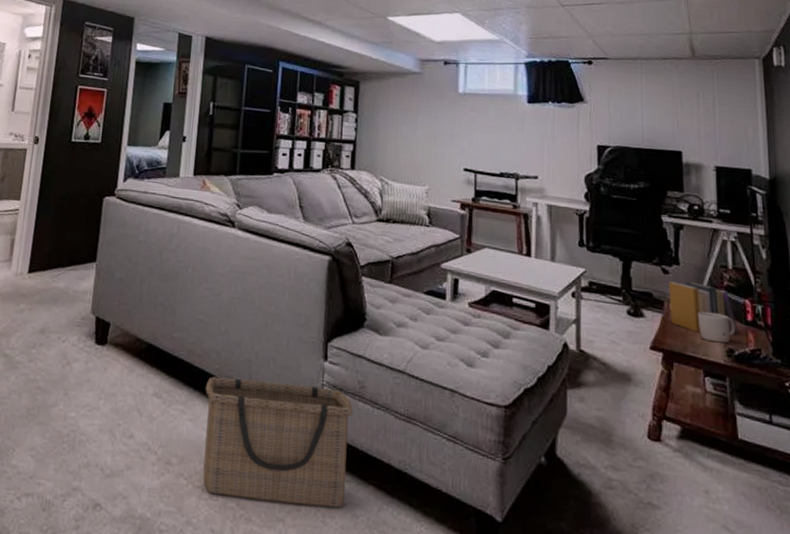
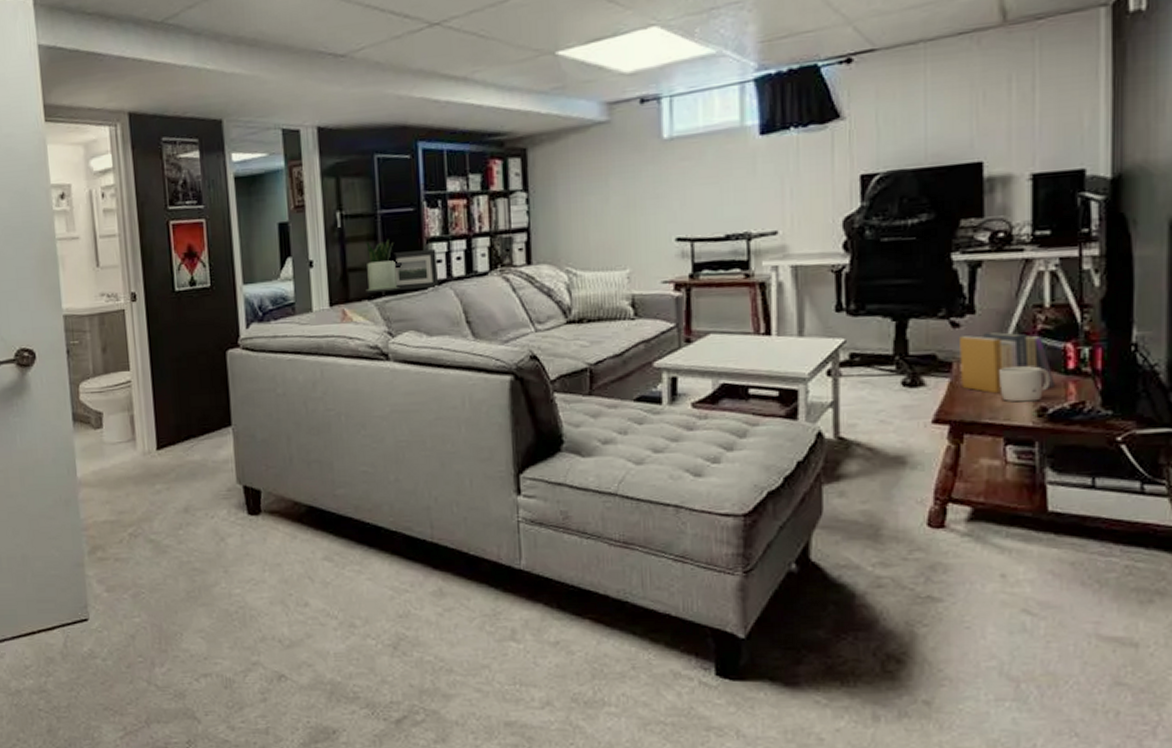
basket: present [203,376,353,508] -> none [381,524,557,650]
planter: none [224,129,251,173] -> present [365,239,400,294]
picture frame: none [243,142,283,176] -> present [389,249,440,292]

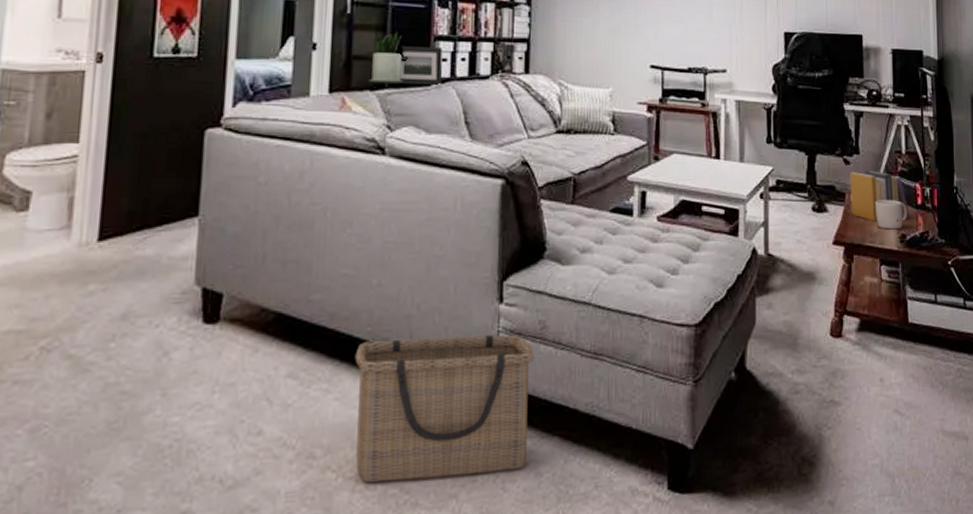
basket: none [381,524,557,650] -> present [354,334,534,482]

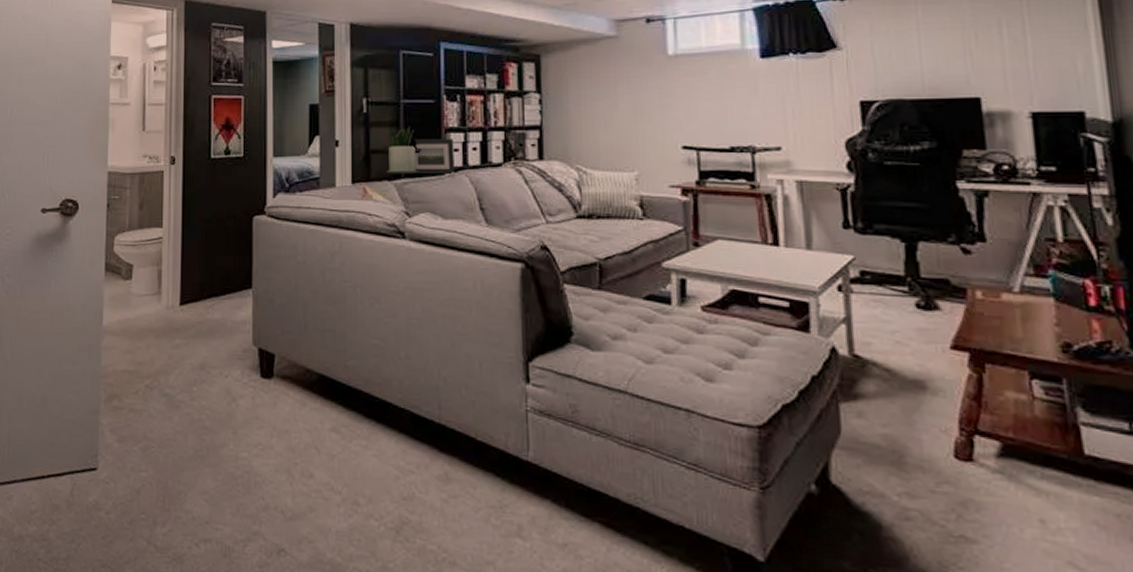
basket: present [354,334,534,482] -> none [389,407,566,549]
books: present [850,171,911,222] -> none [972,262,1079,325]
mug: present [874,200,908,230] -> none [1015,299,1073,336]

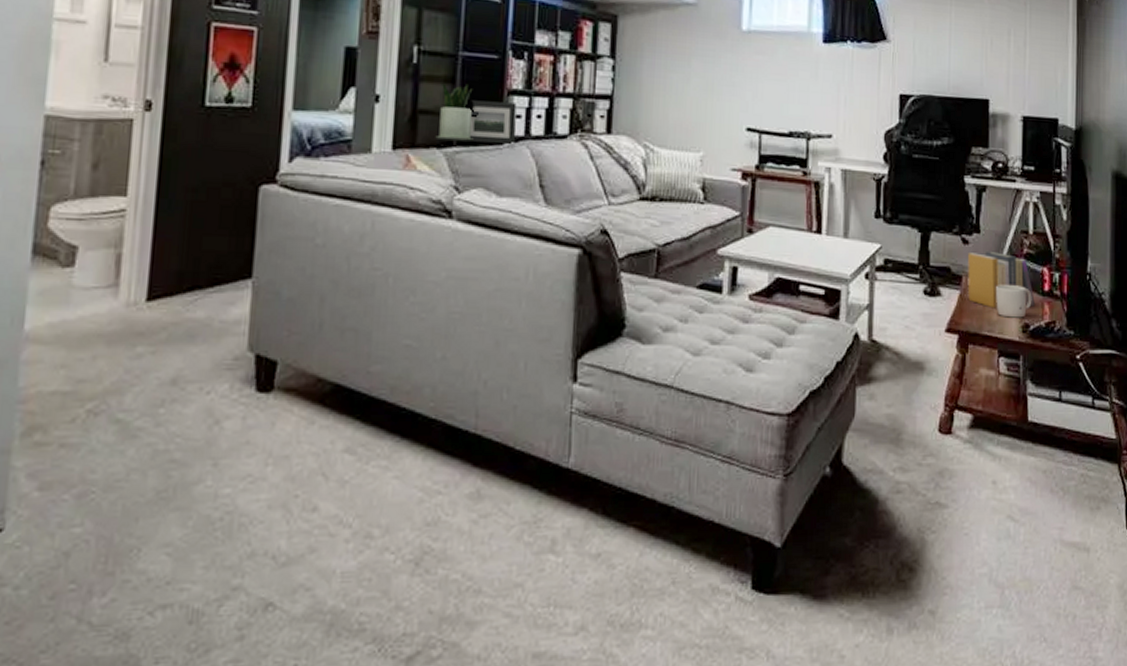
books: none [972,262,1079,325] -> present [968,252,1036,309]
mug: none [1015,299,1073,336] -> present [995,285,1032,318]

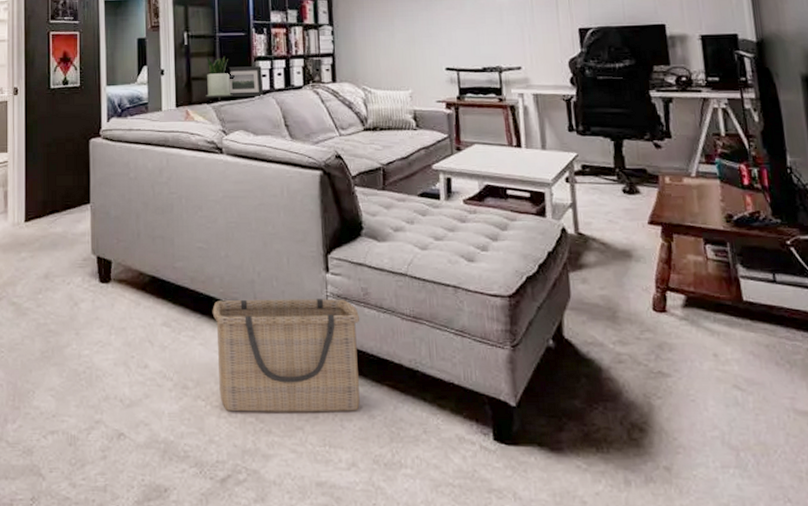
basket: none [416,416,609,567] -> present [212,299,360,412]
books: present [968,252,1036,309] -> none [662,153,737,202]
mug: present [995,285,1032,318] -> none [693,181,733,210]

